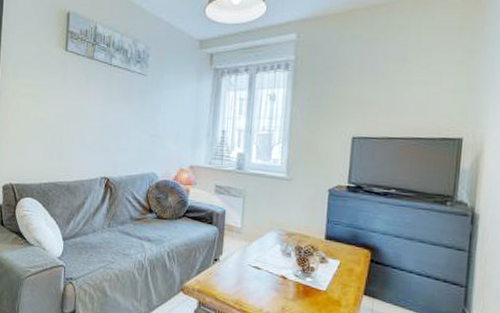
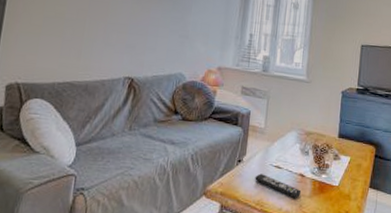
remote control: none [232,273,284,300] -> present [255,173,302,198]

